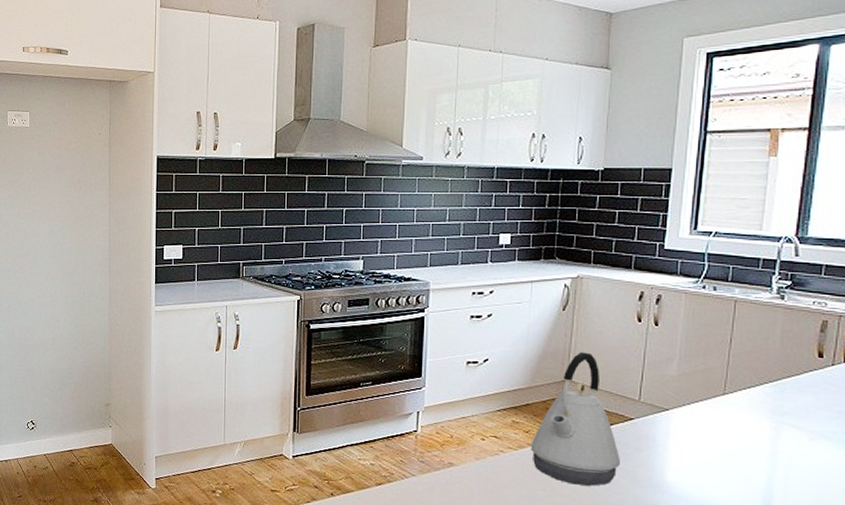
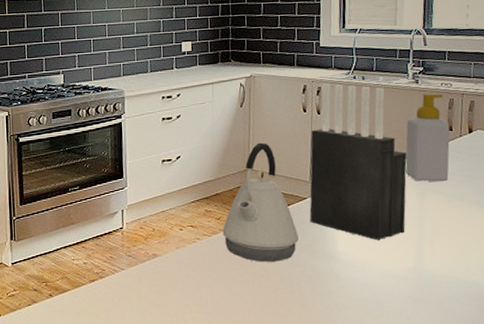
knife block: none [635,290,762,475] -> present [309,83,407,241]
soap bottle: none [759,312,820,416] -> present [405,93,450,182]

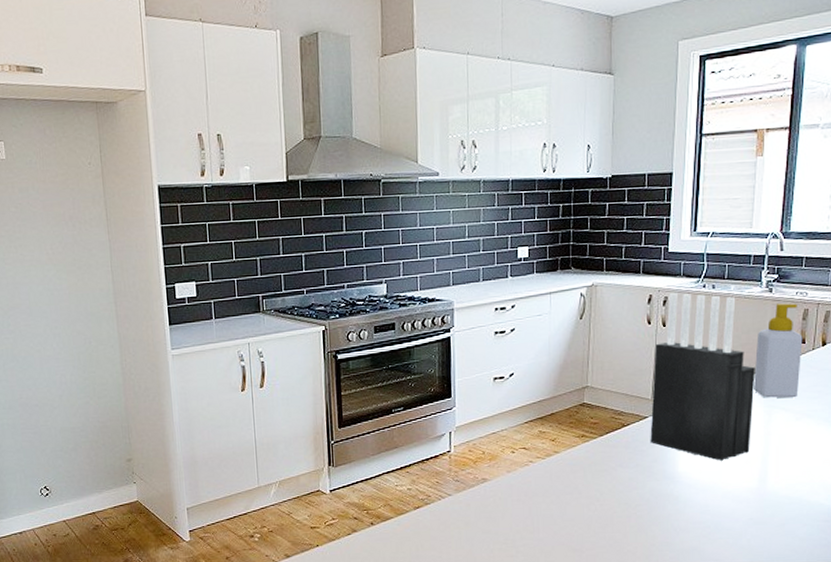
kettle: present [222,142,298,262] -> none [557,358,637,485]

